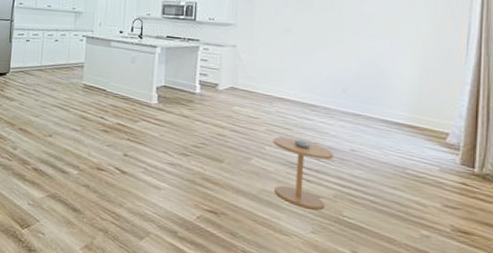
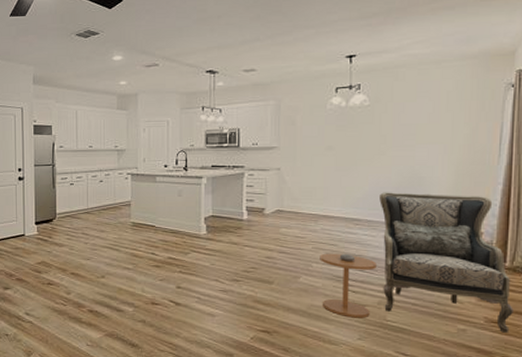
armchair: none [338,80,483,246] -> present [379,192,513,333]

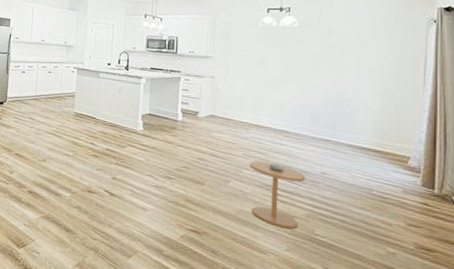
armchair: present [379,192,513,333] -> none [308,108,444,262]

